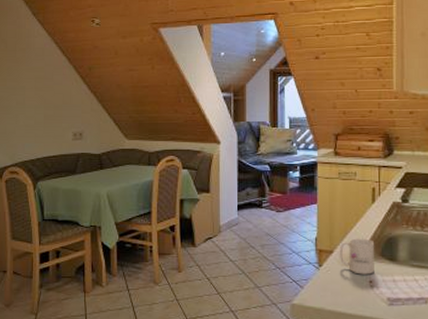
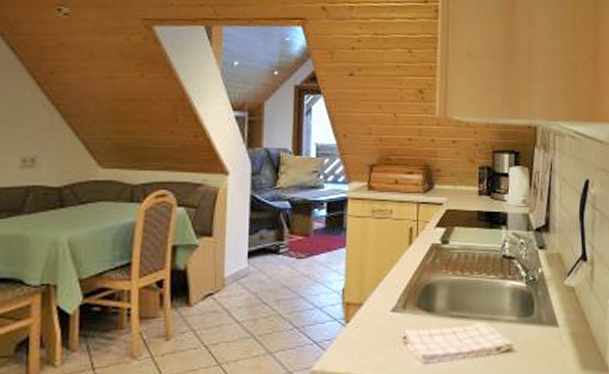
mug: present [340,238,375,275] -> none [371,287,411,330]

